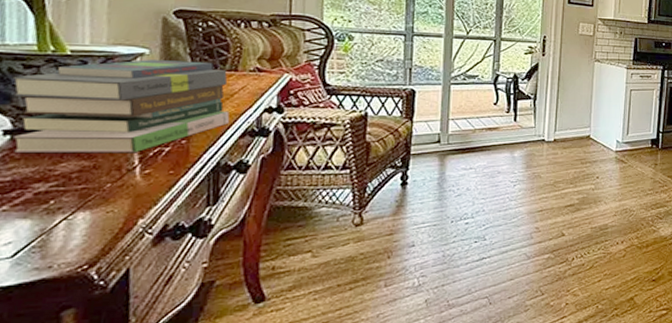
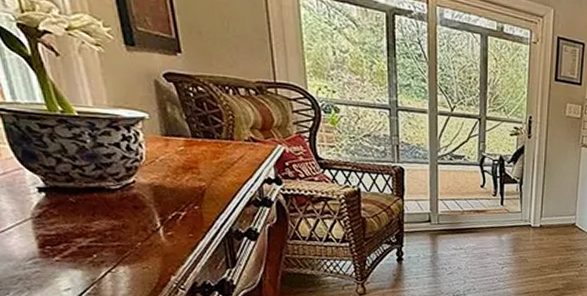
books: present [12,59,230,152] -> none [32,124,235,215]

